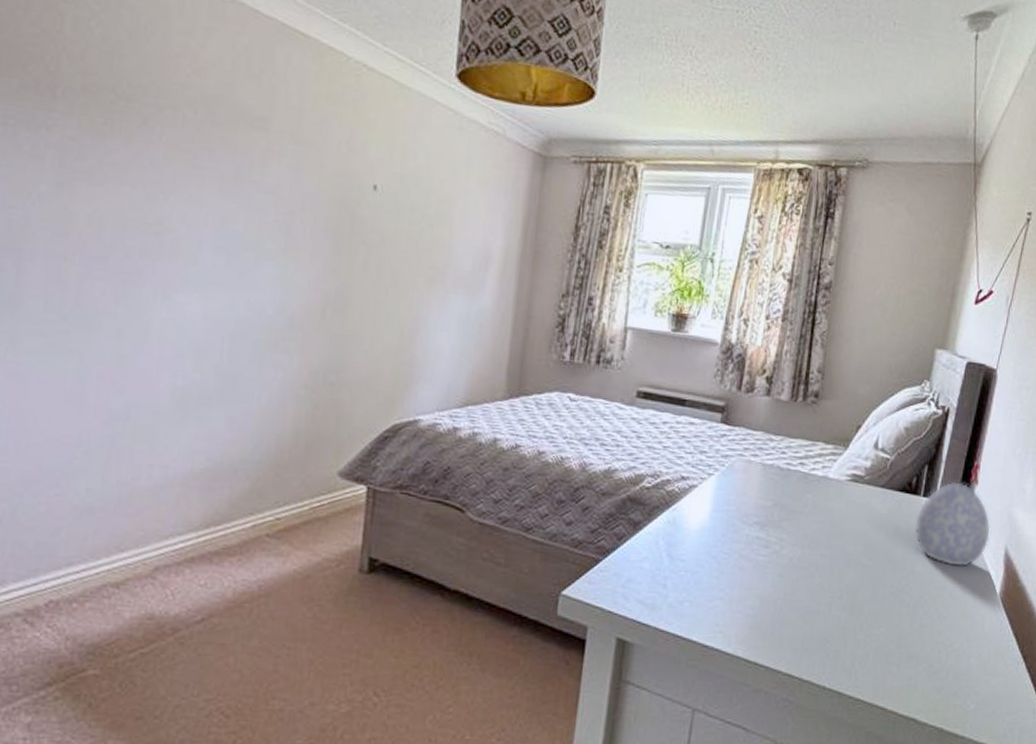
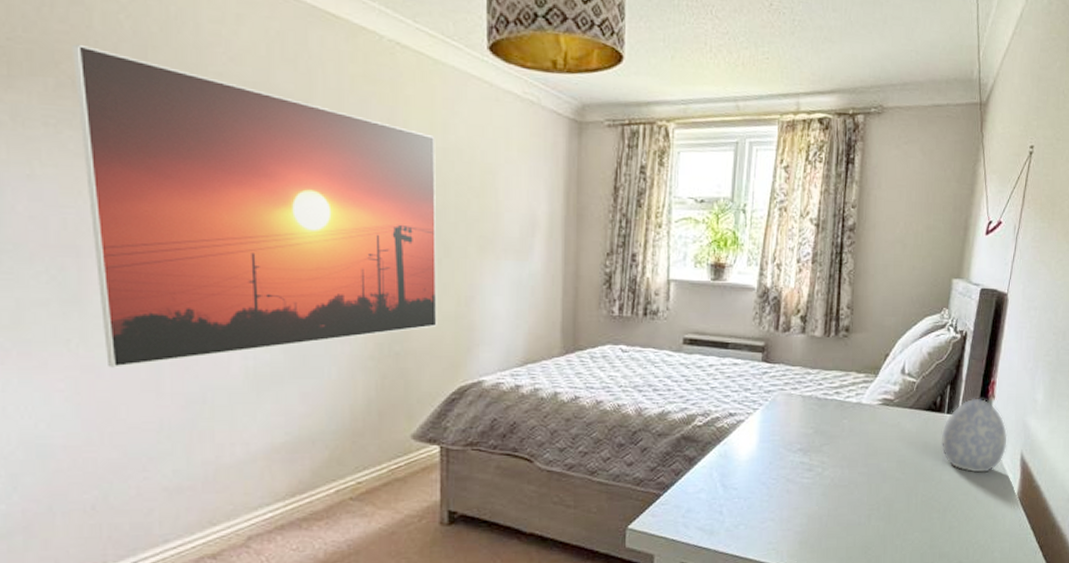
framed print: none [33,47,394,376] -> present [72,43,437,368]

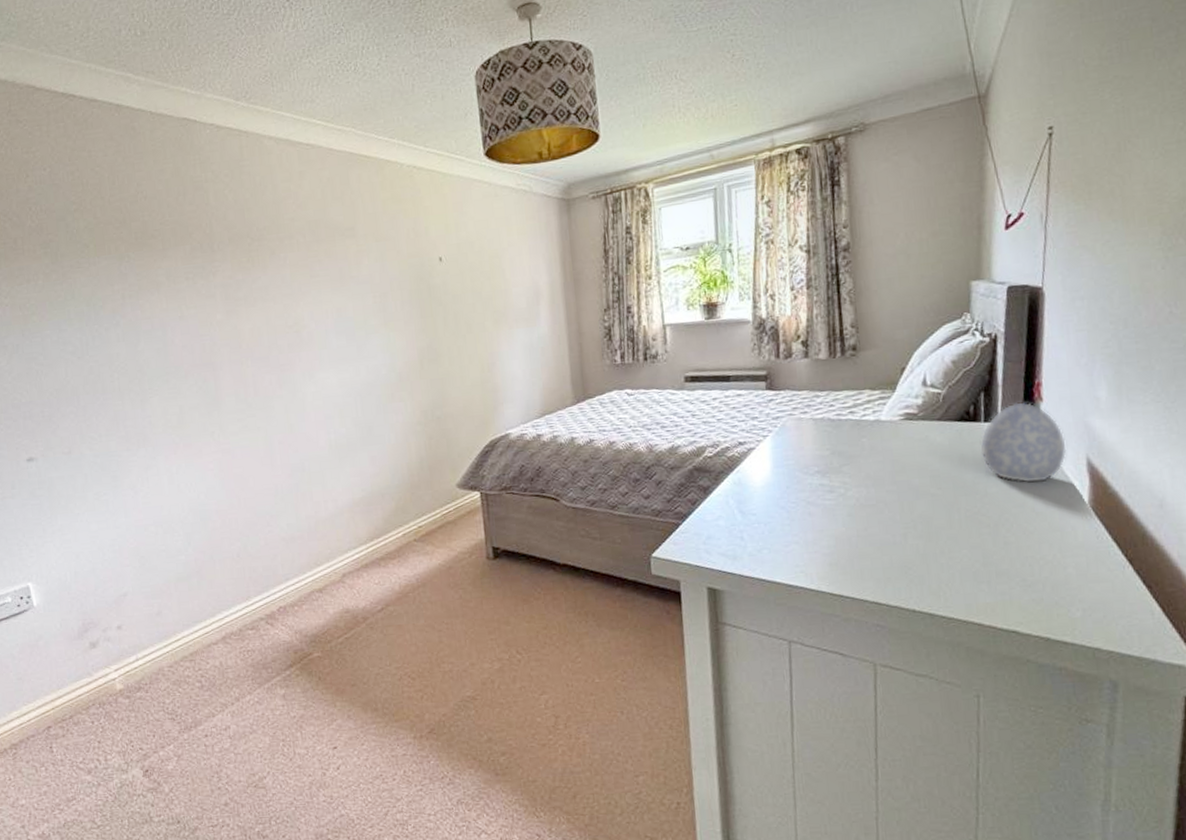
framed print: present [72,43,437,368] -> none [198,217,468,450]

